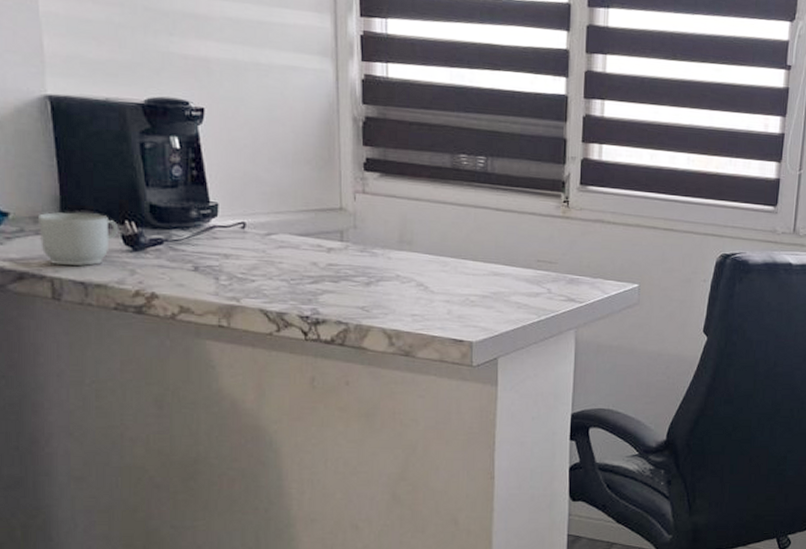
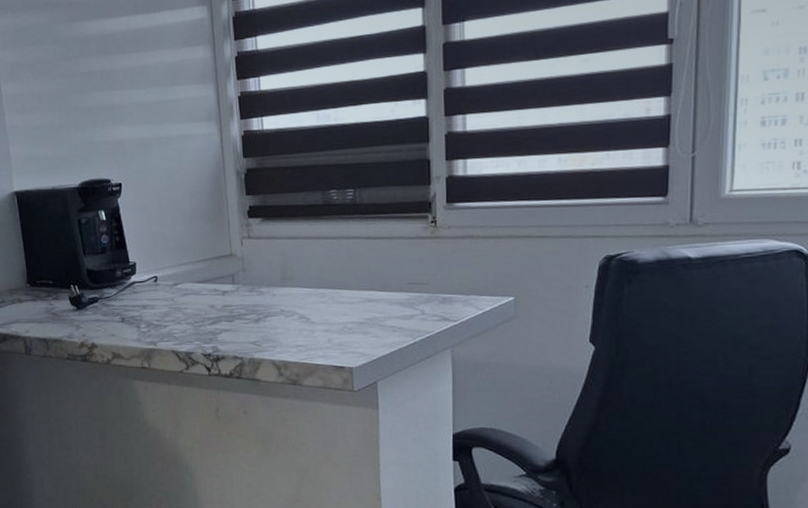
mug: present [38,212,119,267] -> none [13,282,67,327]

